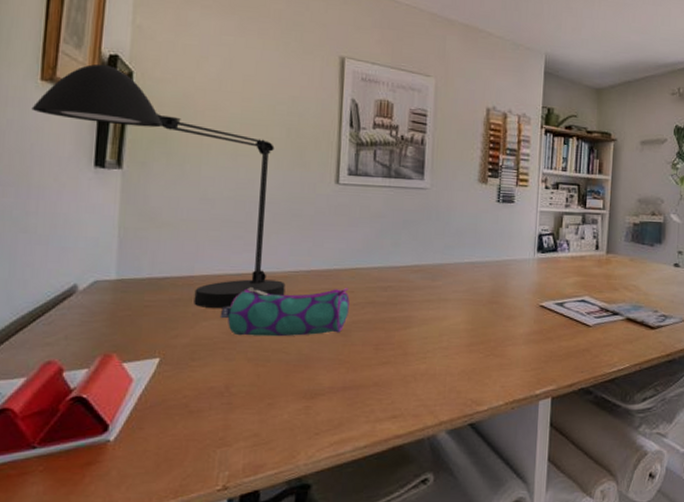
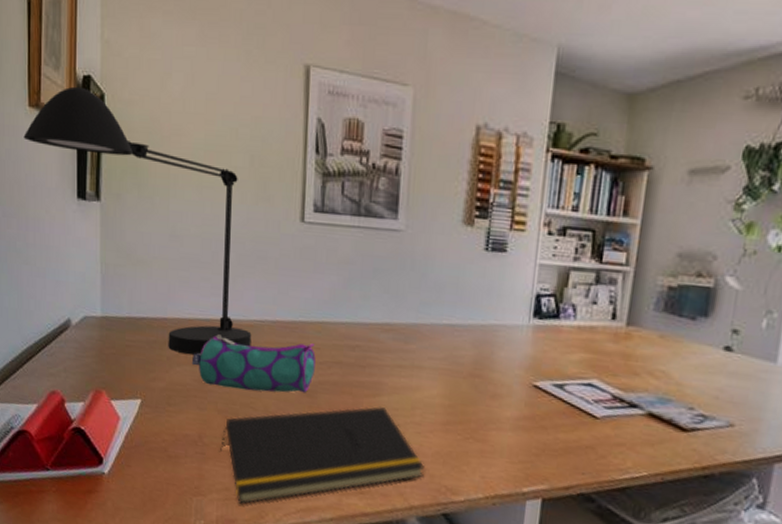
notepad: none [249,338,452,447] -> present [220,407,424,504]

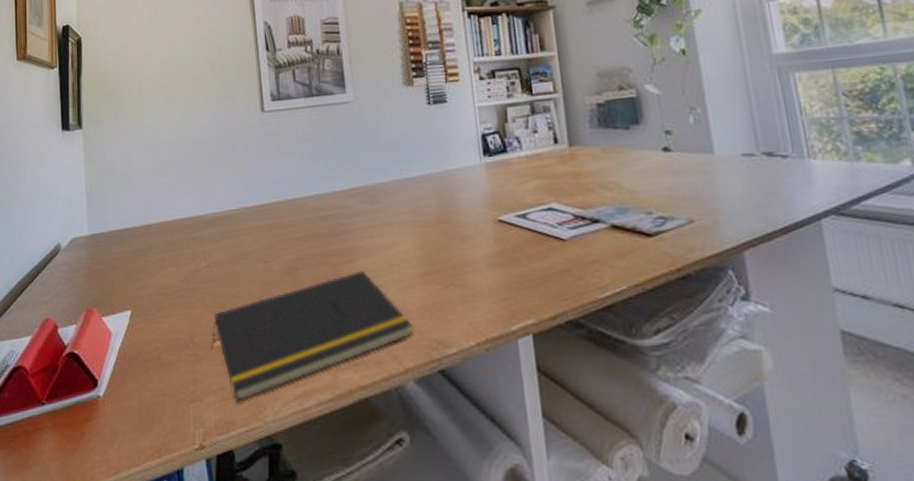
desk lamp: present [23,86,252,355] -> none [13,35,230,256]
pencil case: present [191,334,316,393] -> none [176,222,293,282]

